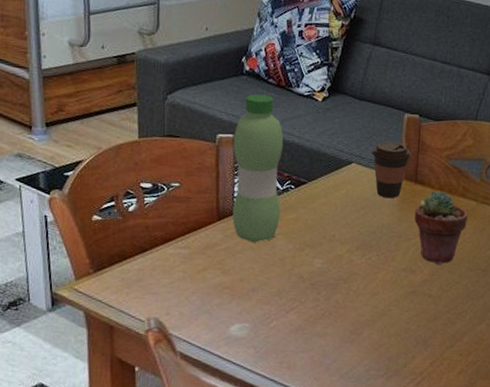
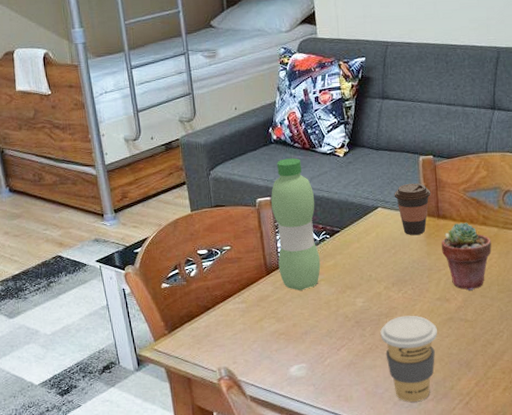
coffee cup: none [336,283,398,376] -> present [380,315,437,402]

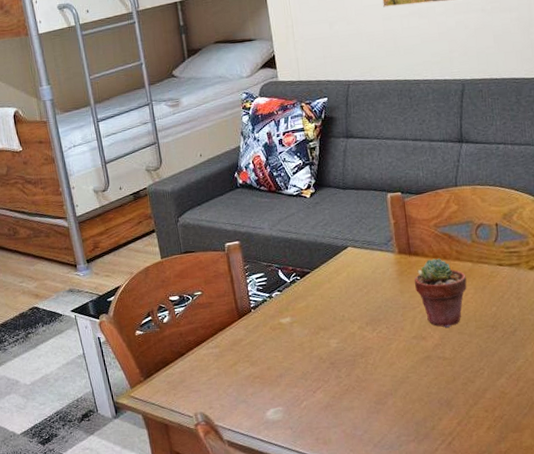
water bottle: present [271,158,321,291] -> none [239,201,293,334]
coffee cup: present [380,315,437,402] -> none [356,354,415,443]
coffee cup: present [394,183,431,236] -> none [363,220,401,274]

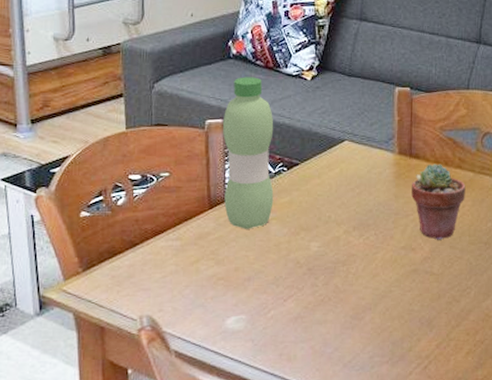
water bottle: none [239,201,293,334] -> present [223,77,274,229]

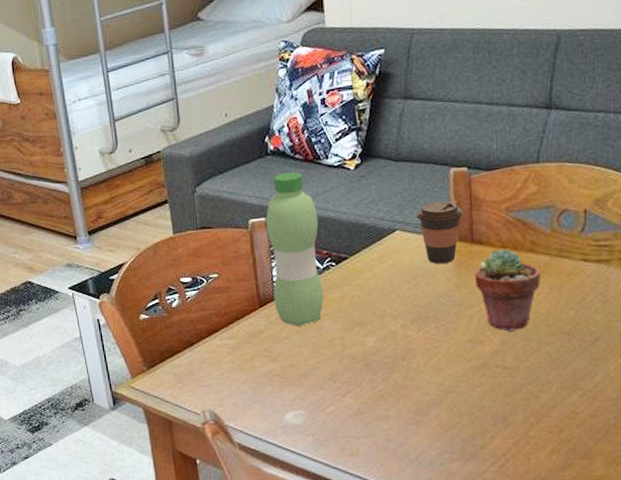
coffee cup: none [364,116,405,175] -> present [416,200,463,264]

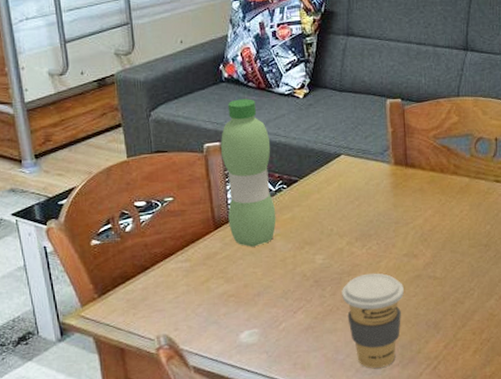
coffee cup: none [395,359,466,460] -> present [342,273,404,368]
coffee cup: present [416,200,463,264] -> none [358,128,399,186]
potted succulent: present [475,248,540,331] -> none [410,171,463,245]

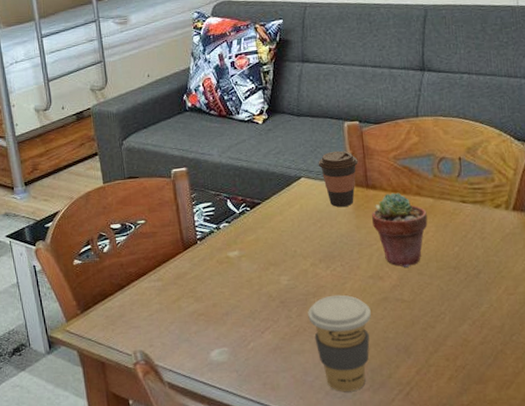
water bottle: present [221,99,276,247] -> none [187,126,241,268]
coffee cup: none [358,128,399,186] -> present [318,150,358,208]
potted succulent: none [410,171,463,245] -> present [372,192,428,267]

